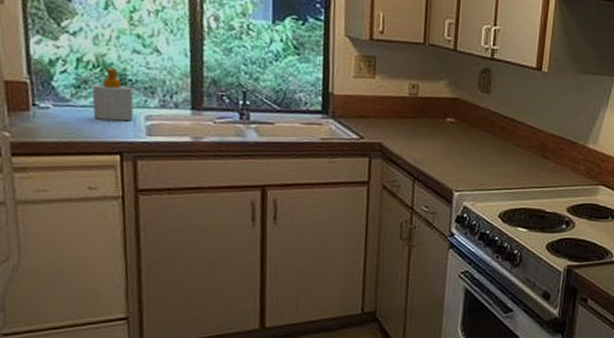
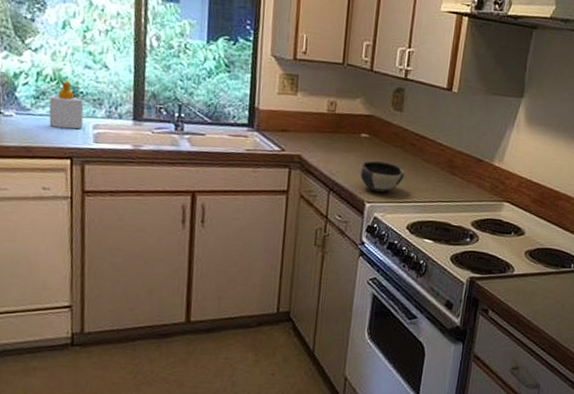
bowl: none [445,147,495,181] -> present [359,161,405,193]

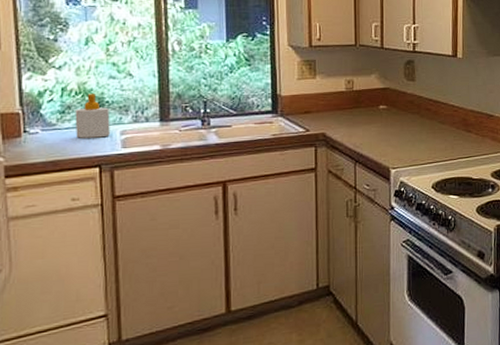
bowl: present [359,161,405,193] -> none [381,129,424,158]

